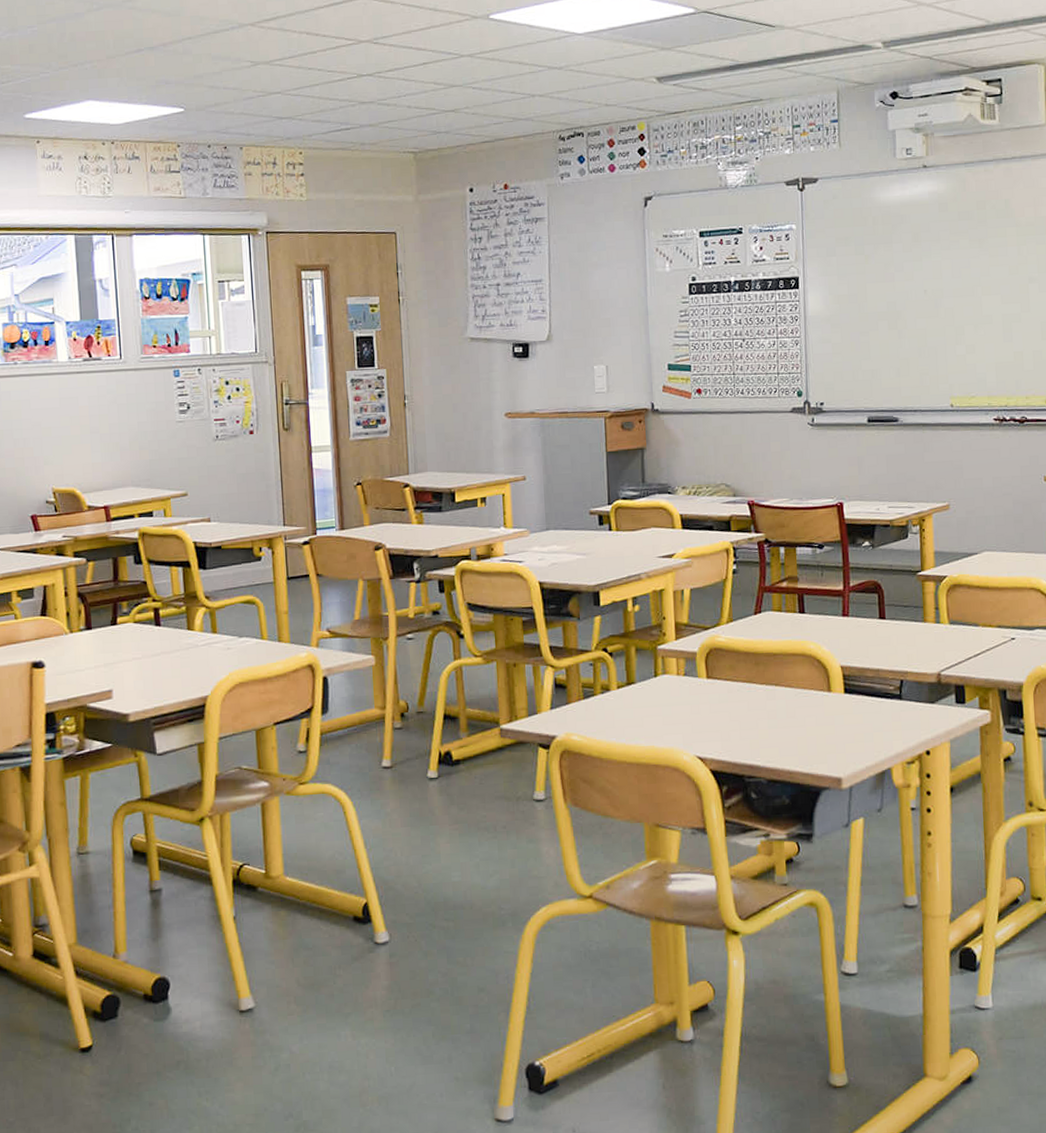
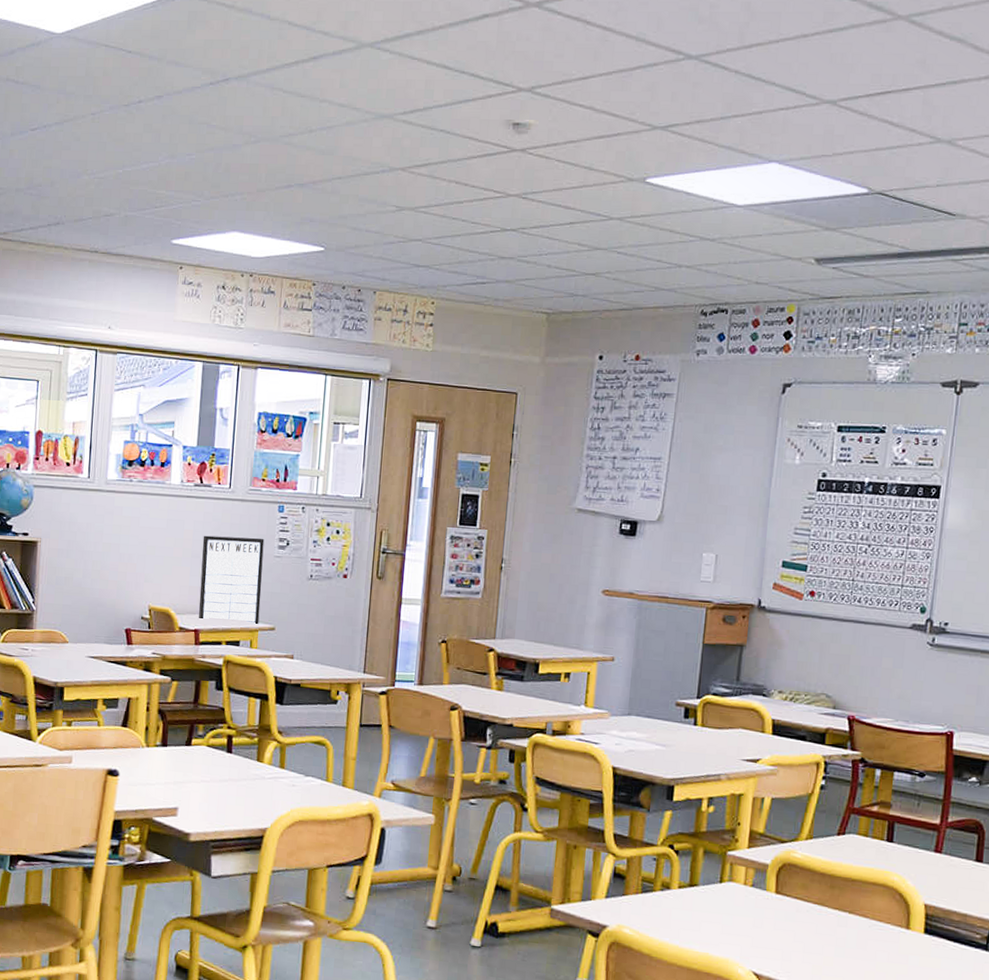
writing board: none [99,405,170,494] -> present [198,535,265,624]

